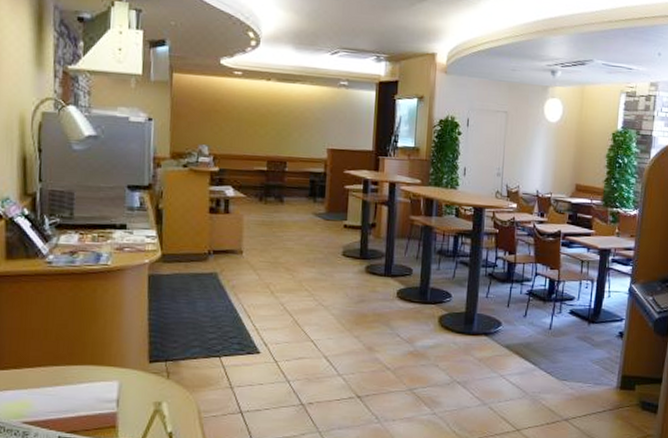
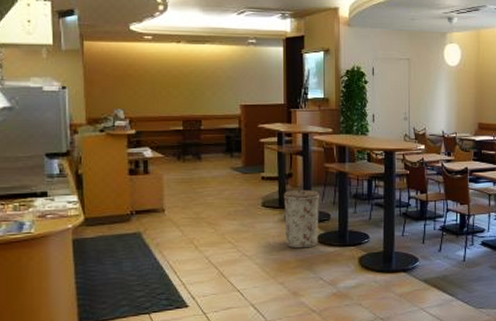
trash can: none [364,240,402,303] -> present [283,189,319,249]

